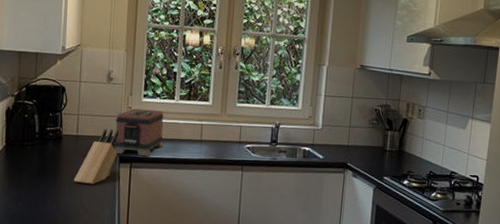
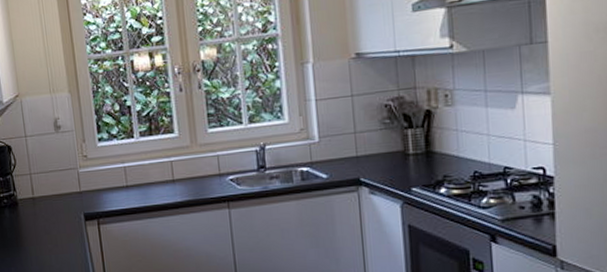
knife block: present [73,129,120,185] -> none [38,184,81,251]
toaster: present [114,108,164,157] -> none [72,153,131,211]

